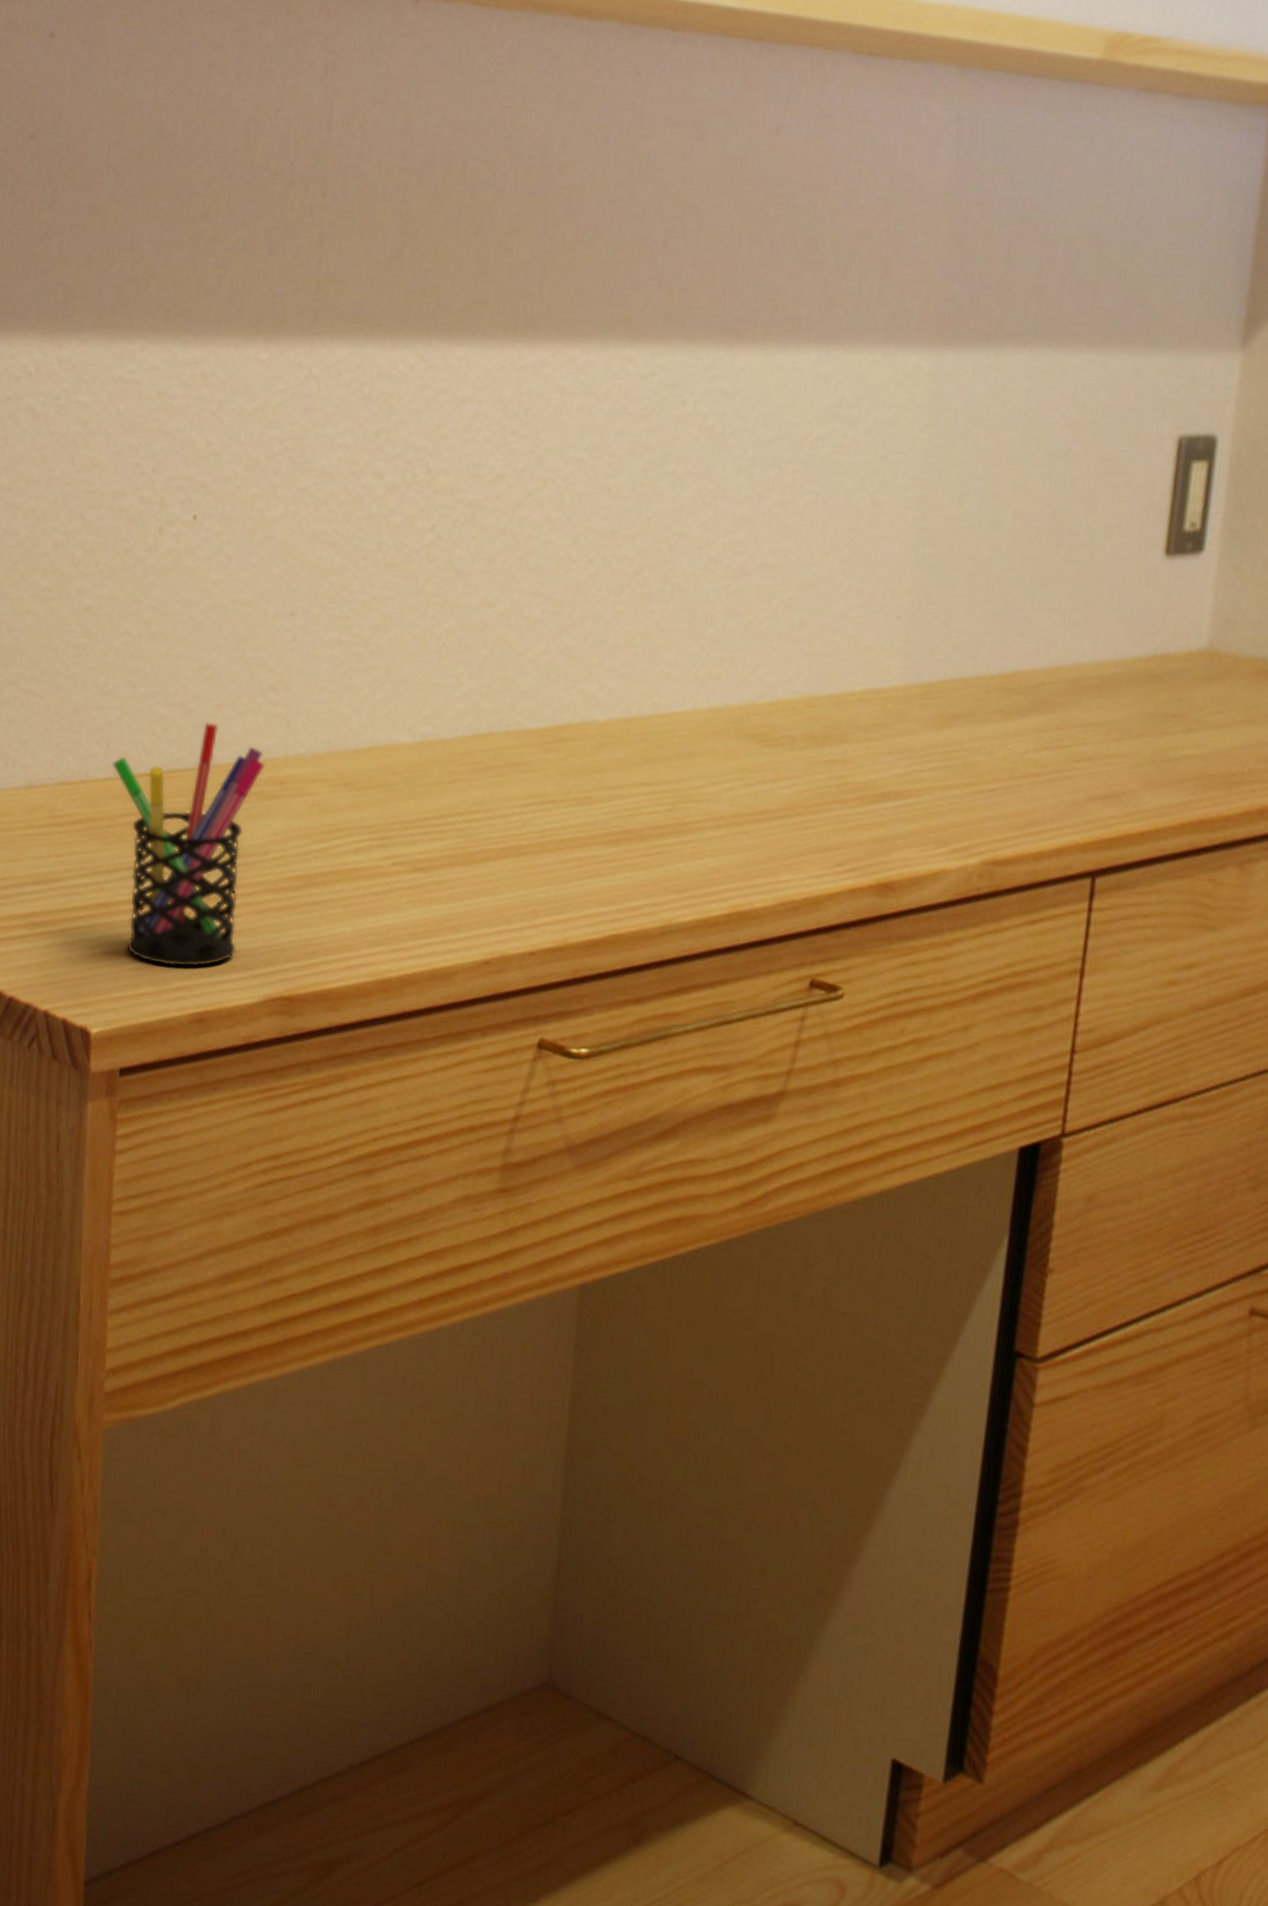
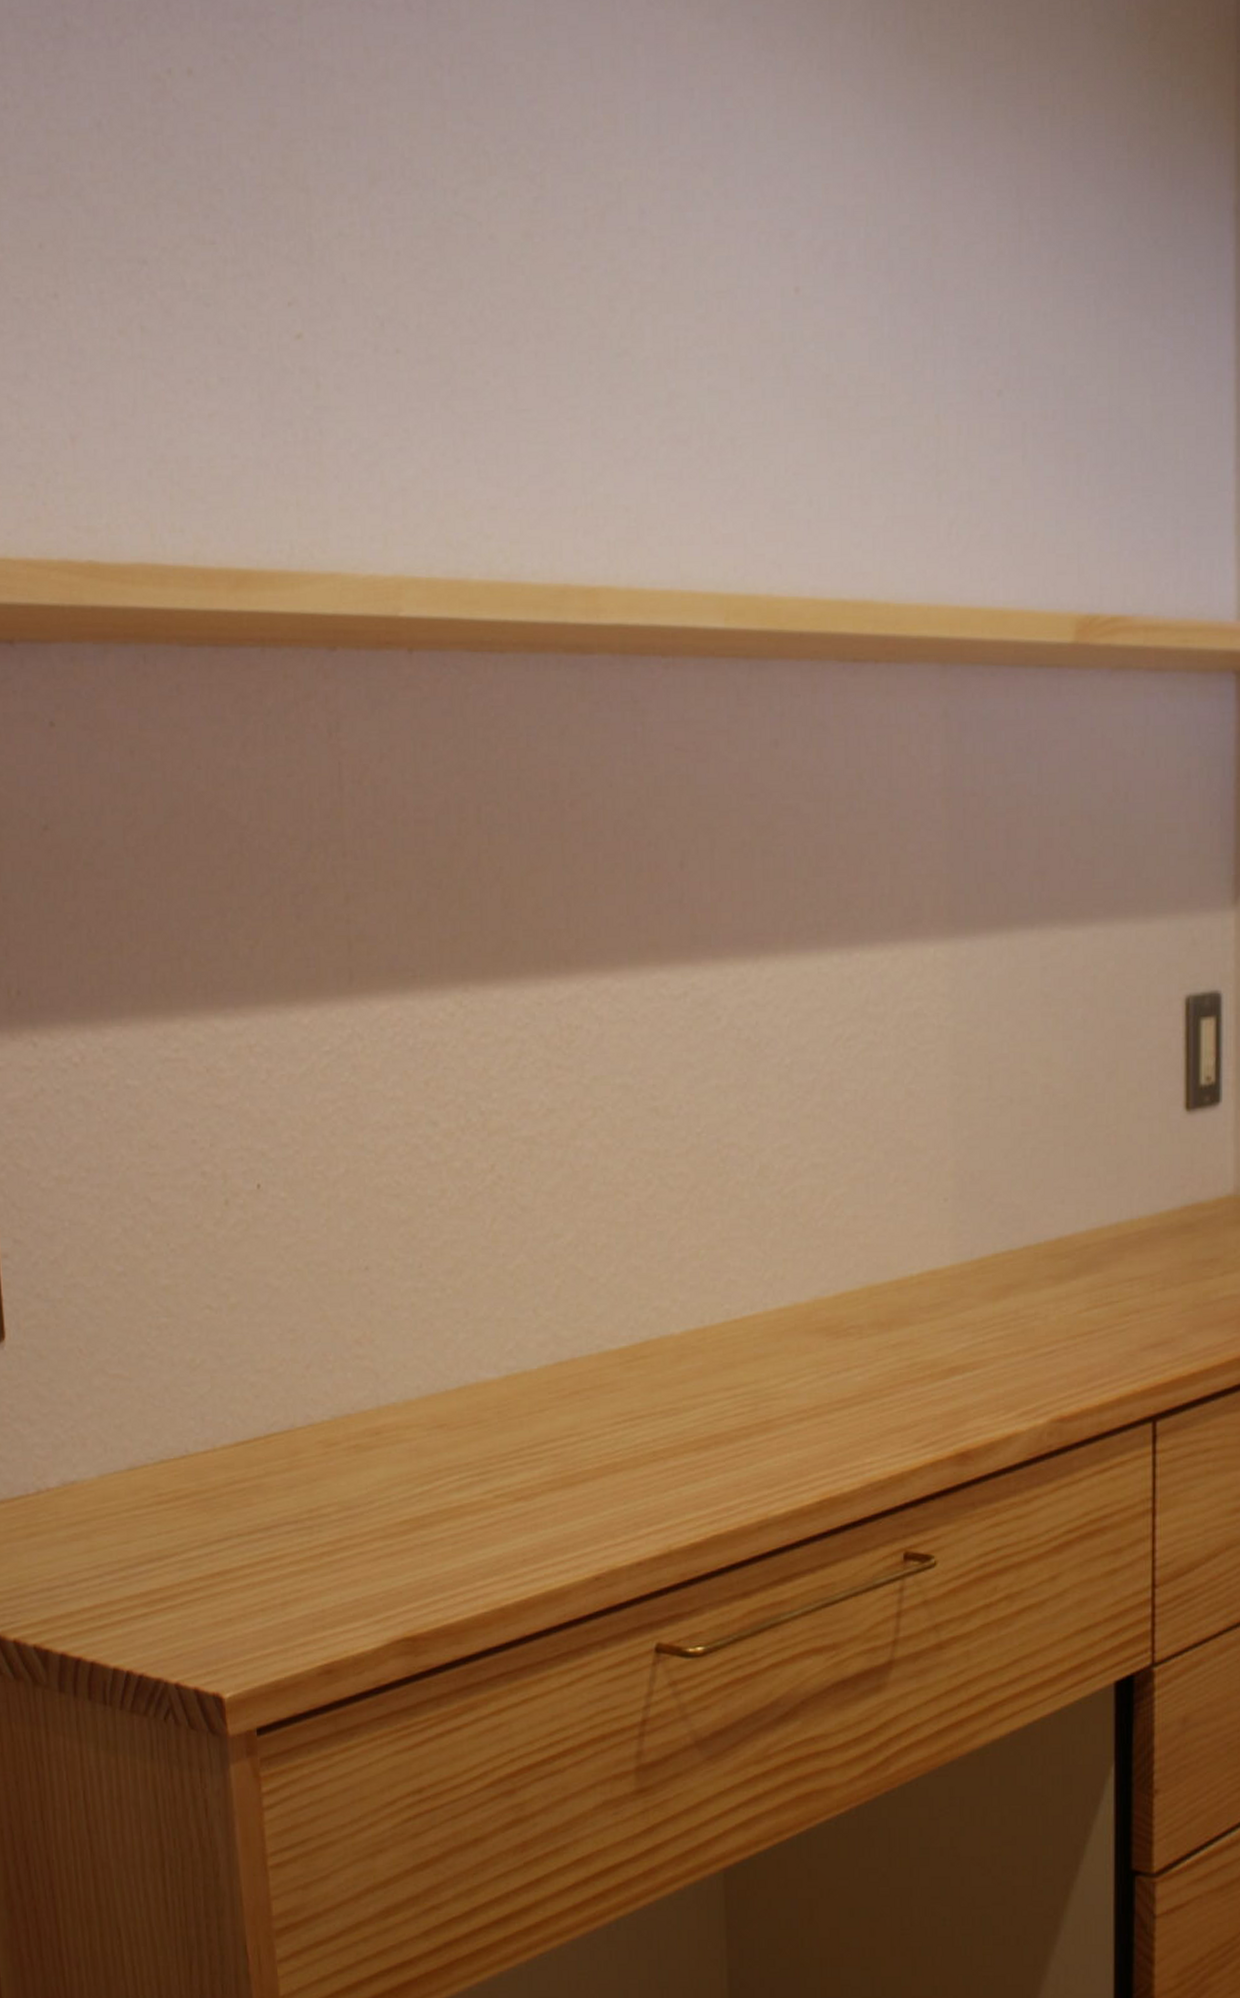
pen holder: present [112,722,265,967] -> none [209,1384,360,1624]

